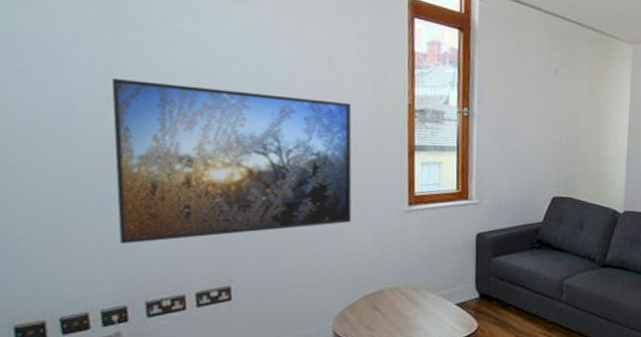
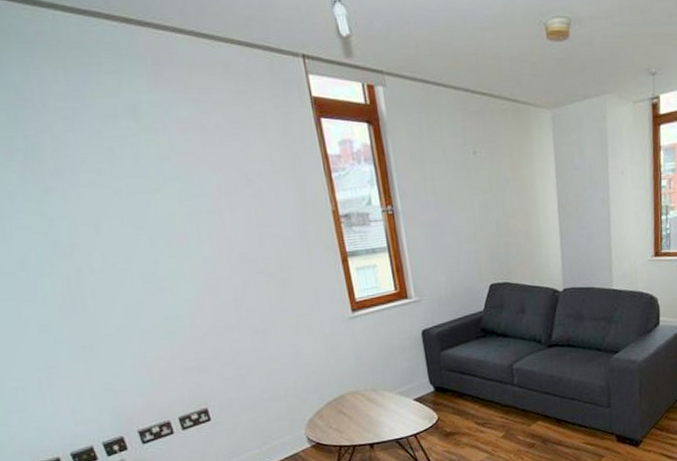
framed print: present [112,79,352,244] -> none [52,218,302,382]

